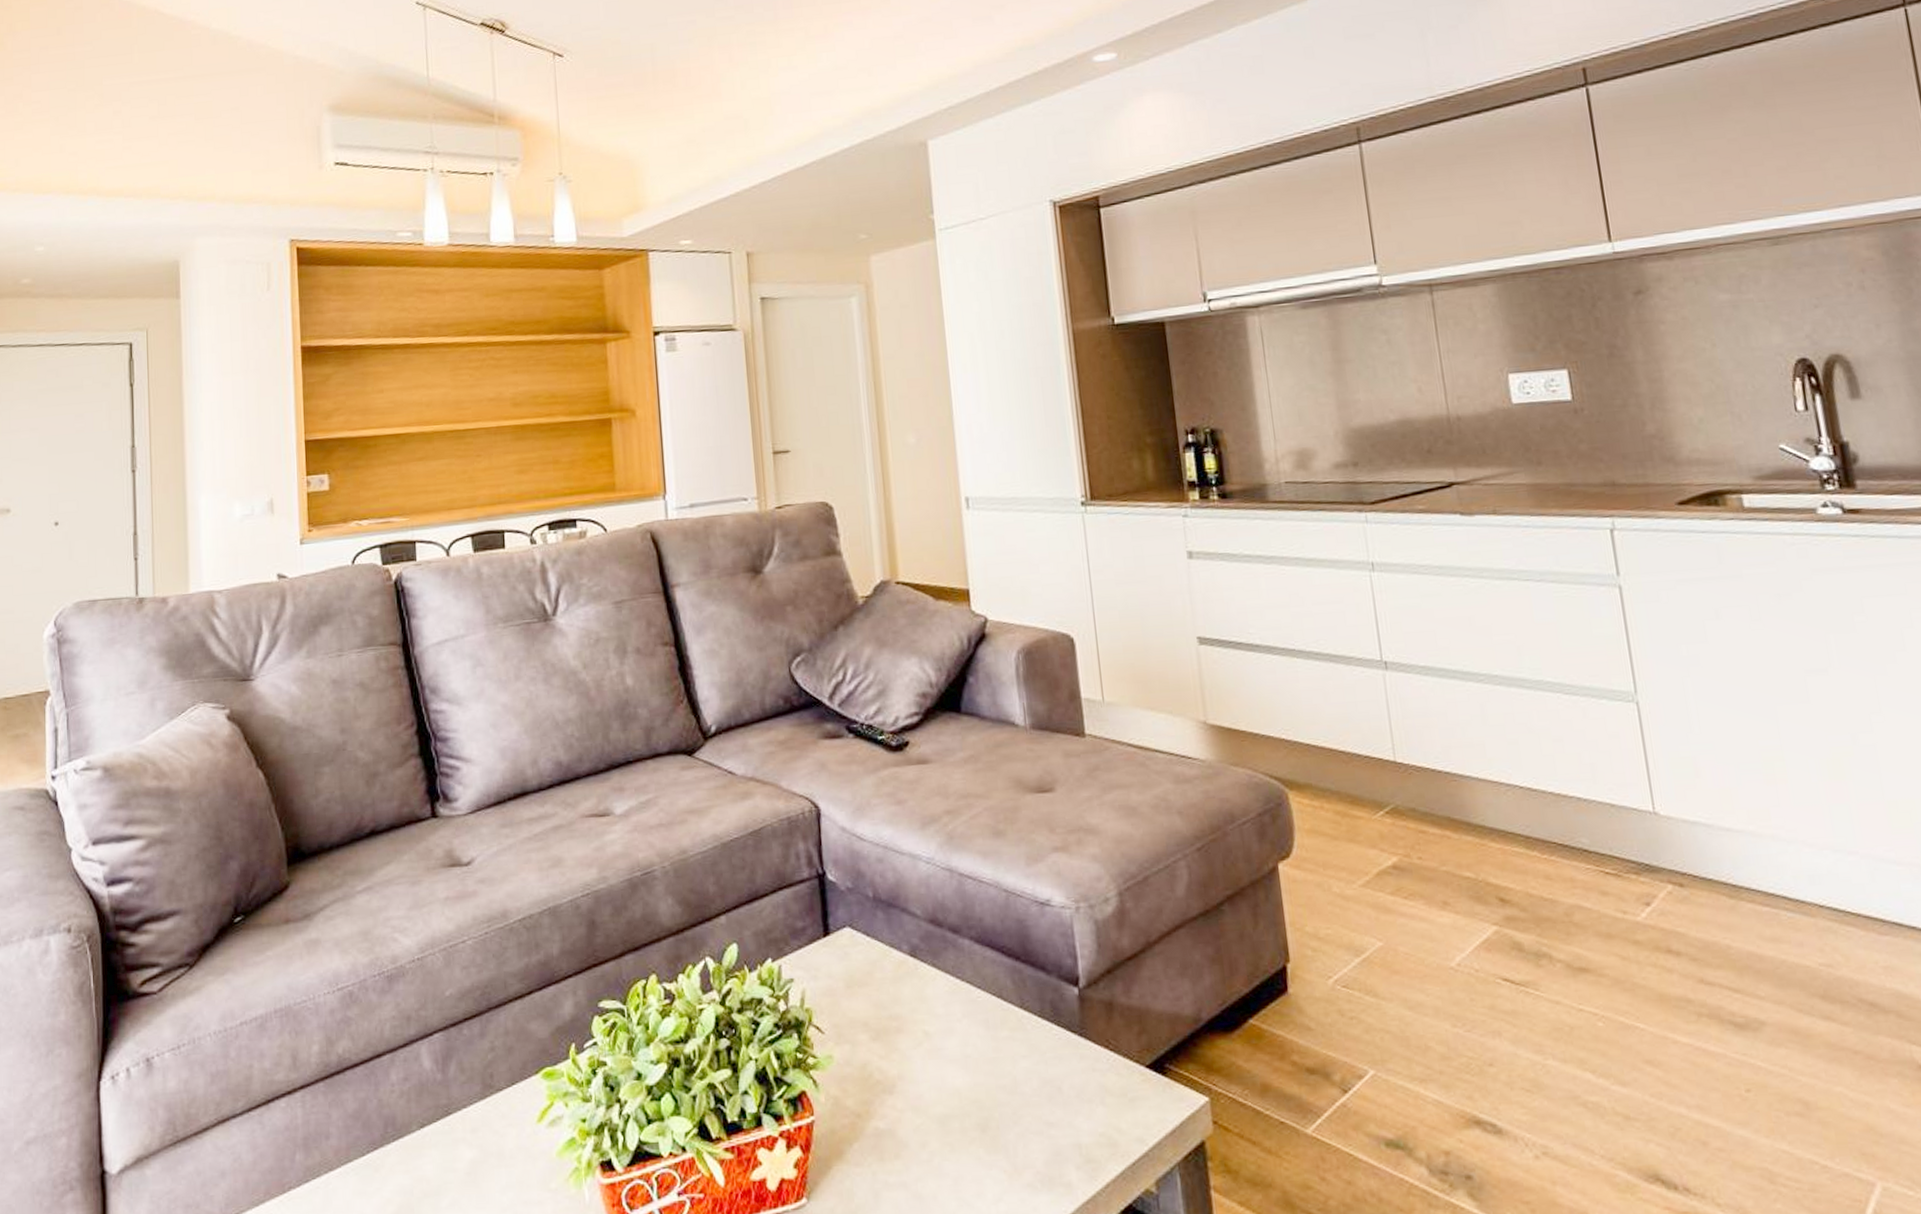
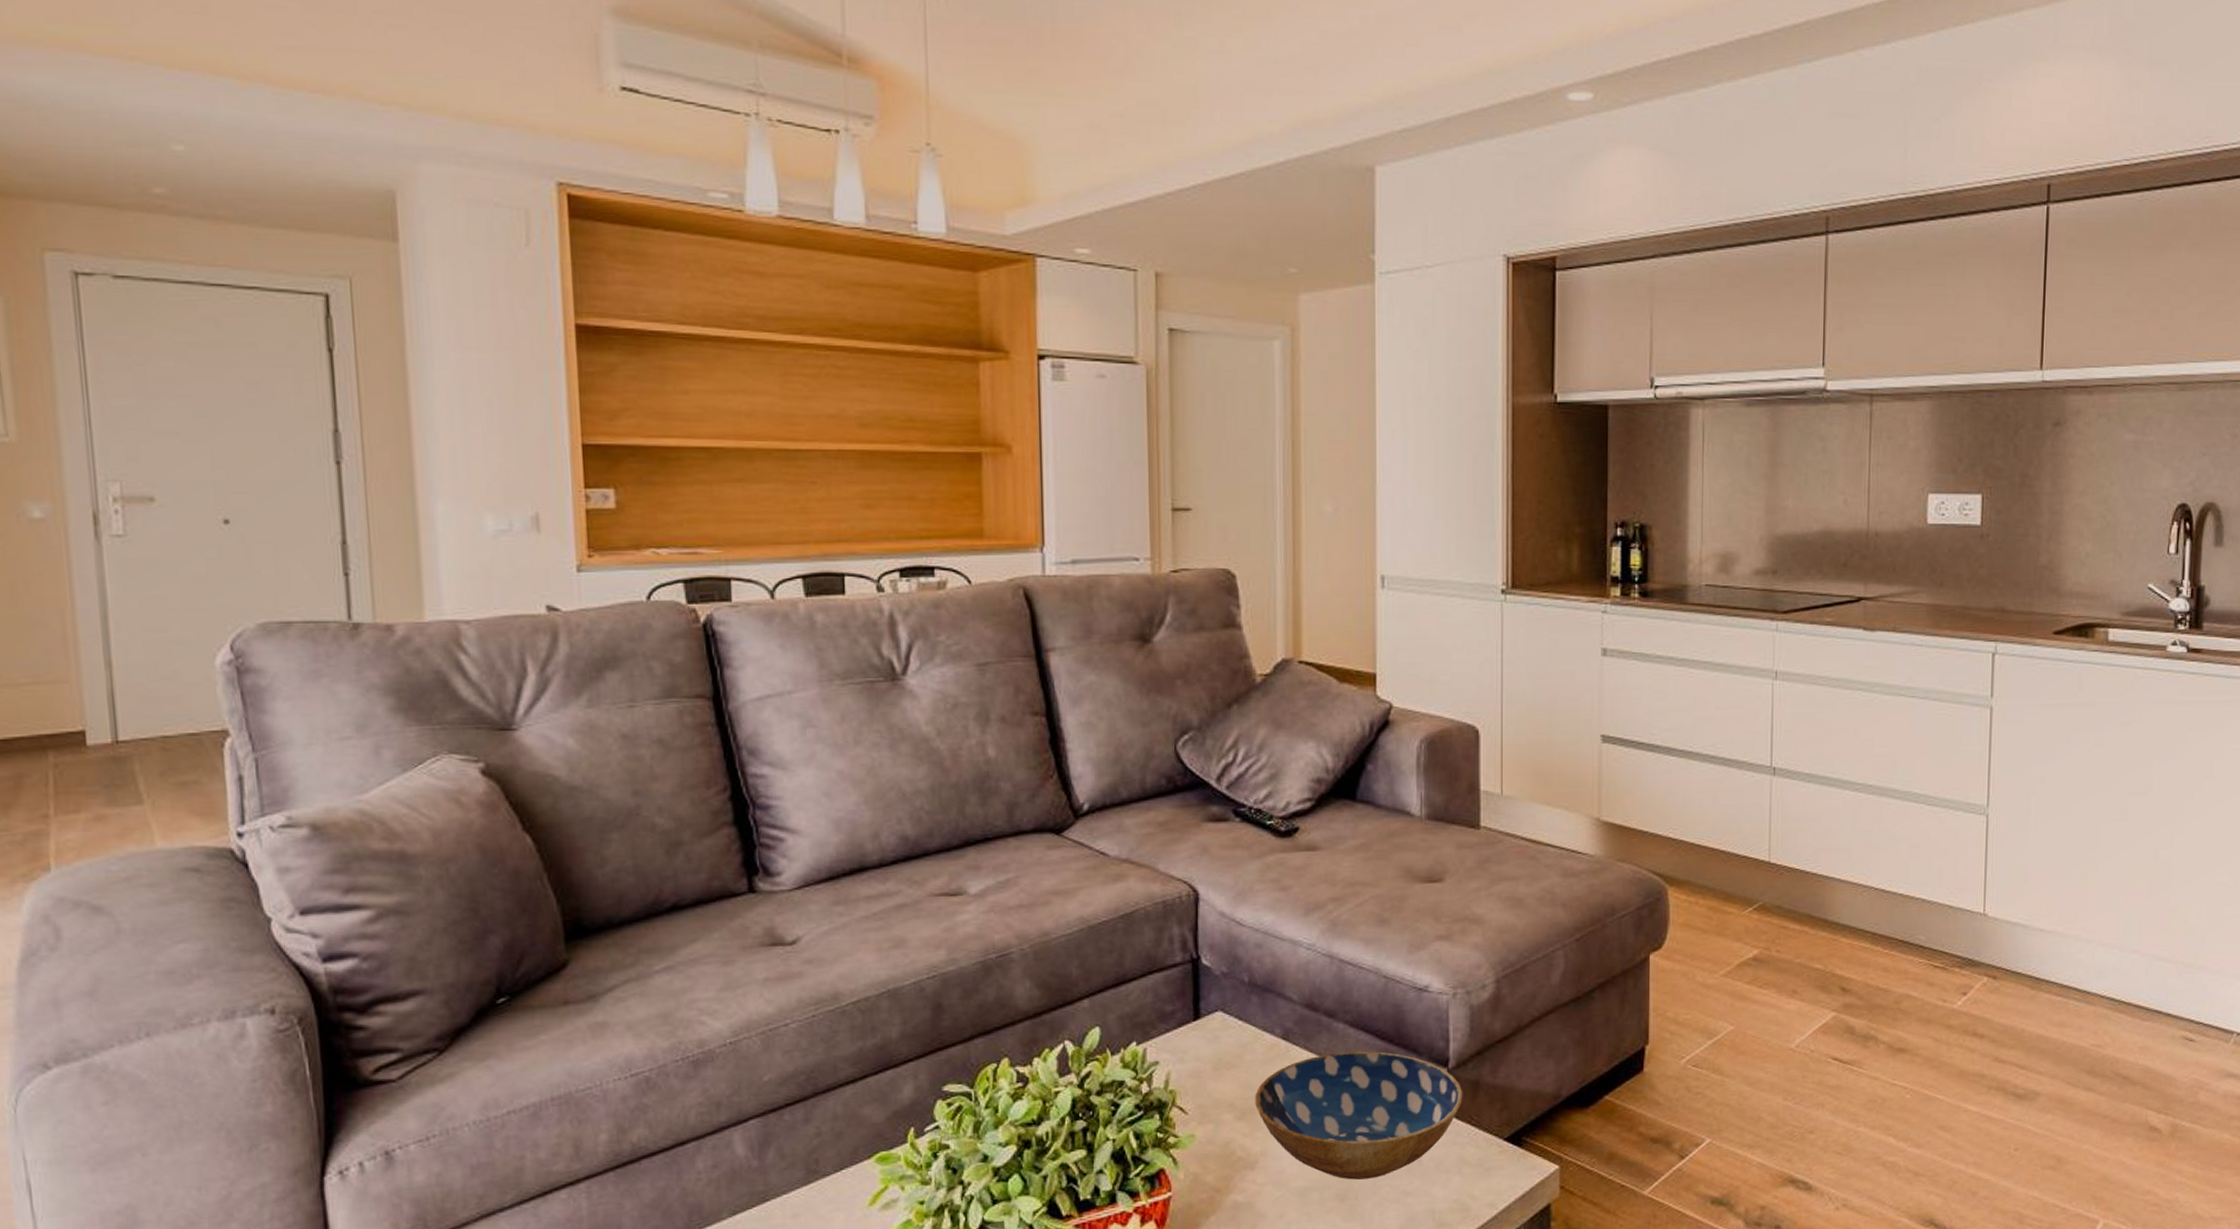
bowl: none [888,968,1098,1108] -> present [1255,1051,1463,1180]

